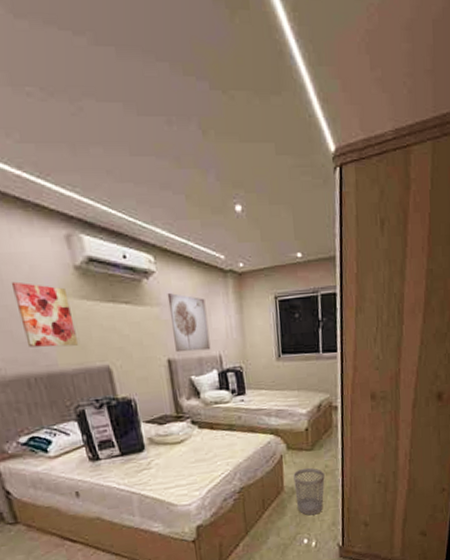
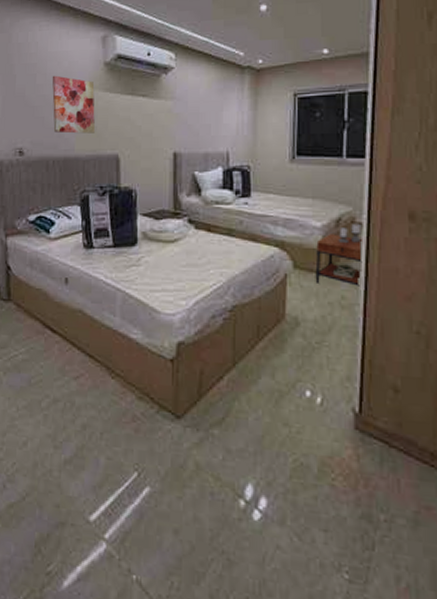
wall art: present [167,293,211,353] -> none [182,88,219,146]
wastebasket: present [293,468,325,516] -> none [299,296,340,360]
side table: none [303,406,340,459] -> present [315,223,363,286]

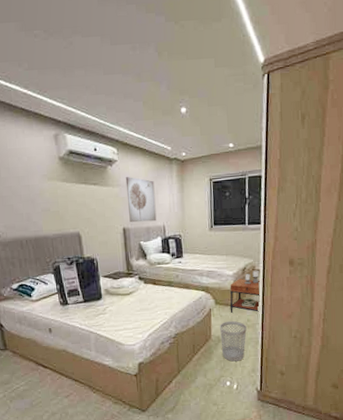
wall art: present [52,75,96,134] -> none [14,169,59,218]
wall art: none [182,88,219,146] -> present [125,177,157,223]
wastebasket: none [299,296,340,360] -> present [220,321,247,362]

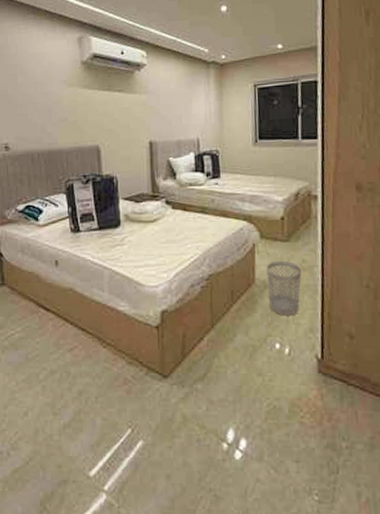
wall art: present [125,177,157,223] -> none [154,82,190,136]
side table: present [230,270,261,313] -> none [279,196,320,251]

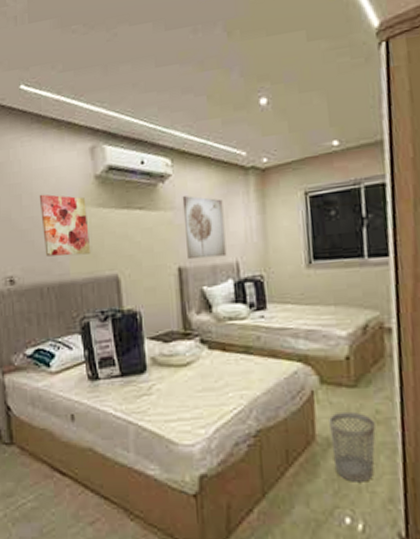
wall art: none [32,75,77,128] -> present [39,194,91,257]
wall art: none [154,82,190,136] -> present [182,195,227,260]

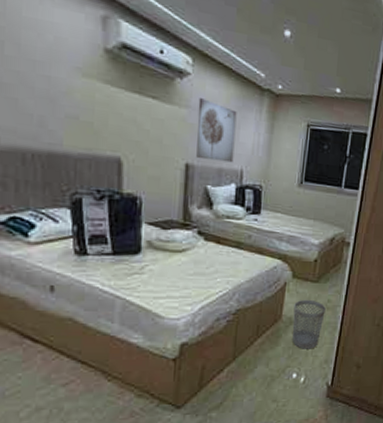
wall art: present [39,194,91,257] -> none [29,48,92,130]

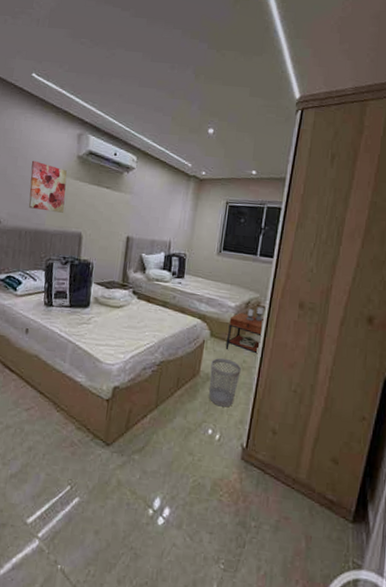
wall art: none [29,48,92,130] -> present [28,160,67,213]
wall art: present [196,98,237,163] -> none [135,186,168,236]
side table: none [309,242,349,292] -> present [225,306,264,354]

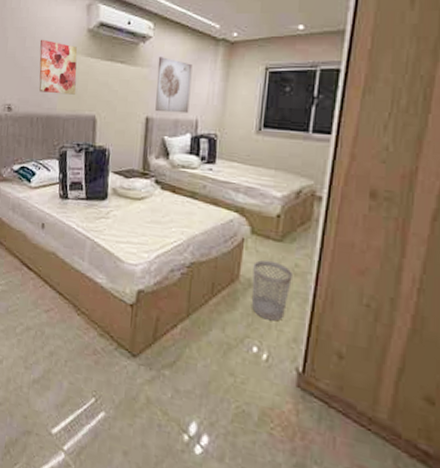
wall art: none [135,186,168,236] -> present [155,57,193,114]
side table: present [225,306,264,354] -> none [271,196,321,257]

